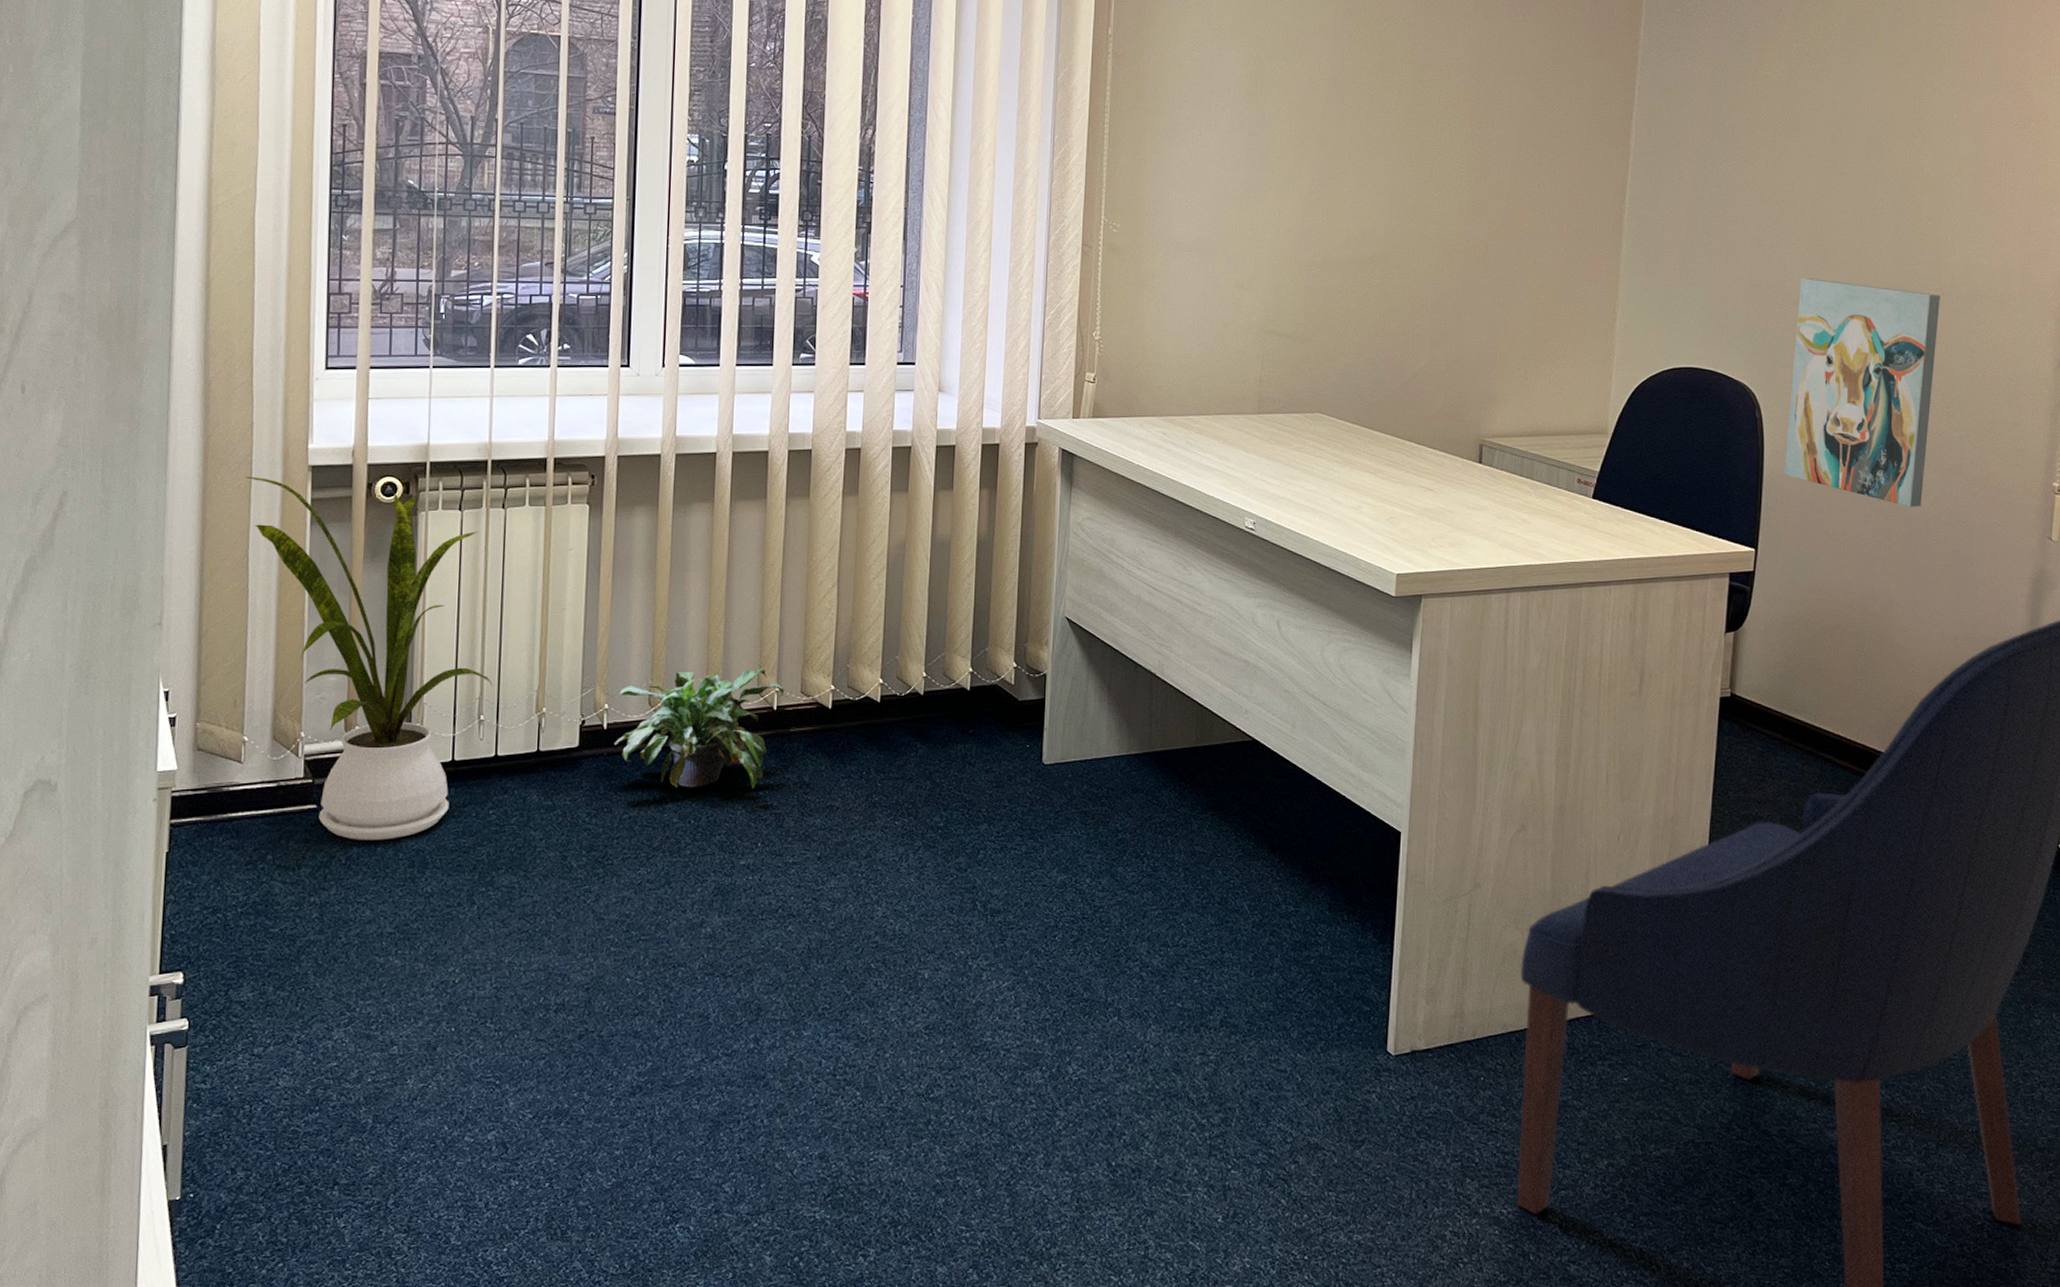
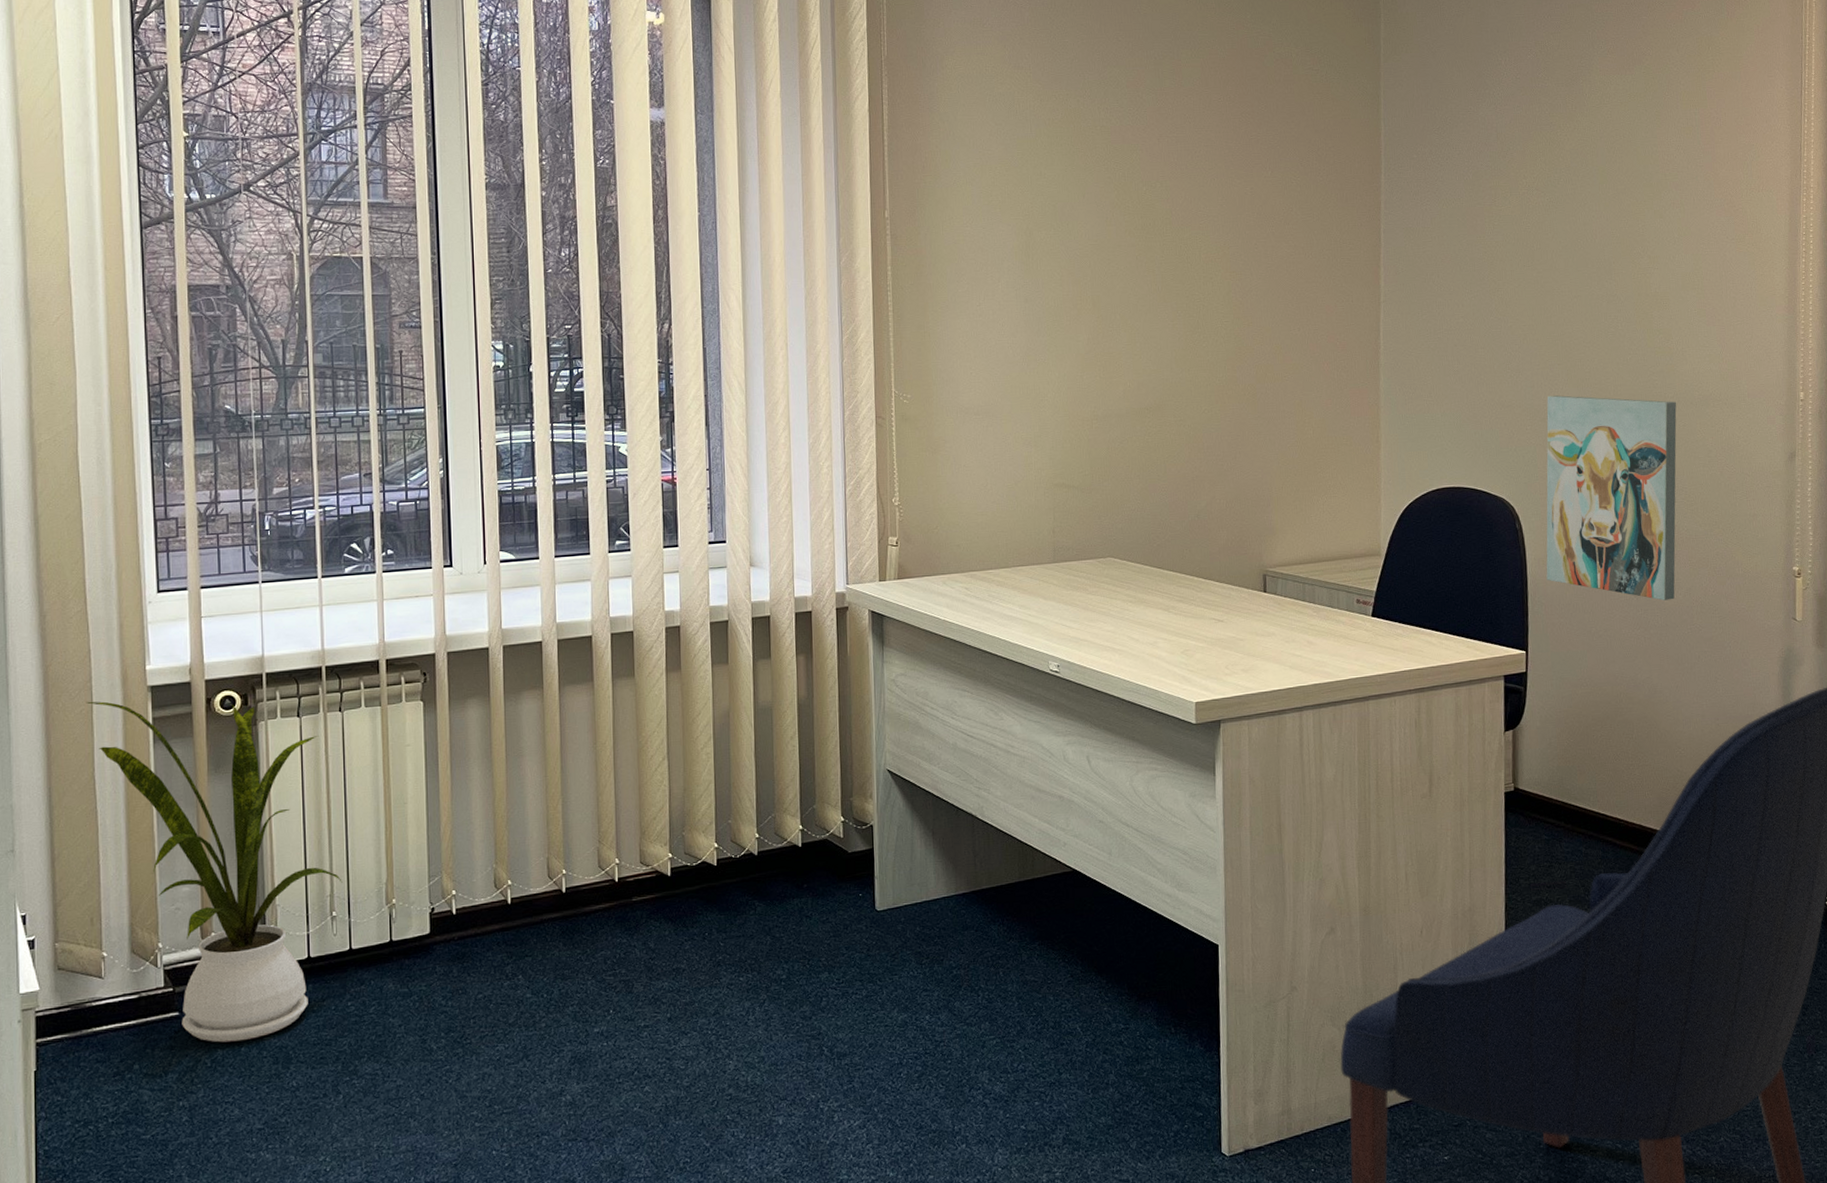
potted plant: present [614,668,785,789] -> none [464,843,625,965]

